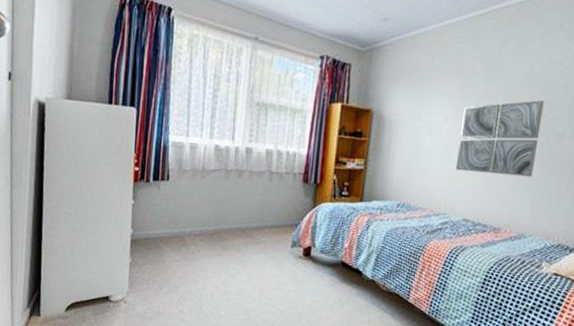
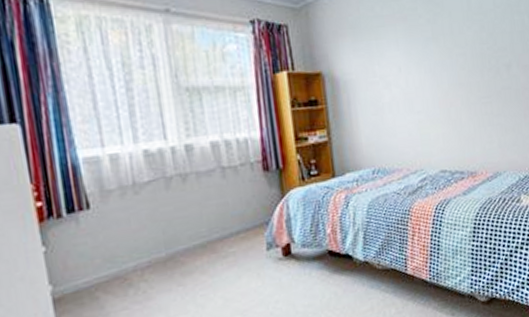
wall art: present [455,100,544,178] -> none [415,34,493,121]

